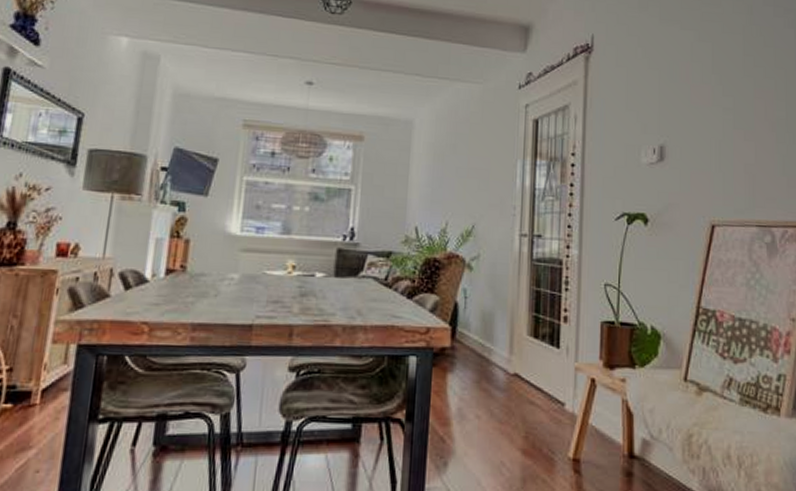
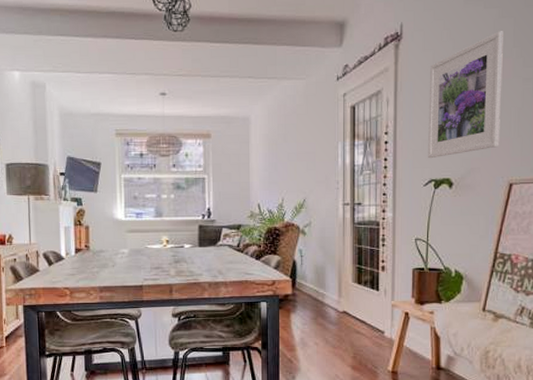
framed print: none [620,55,701,189] -> present [428,31,503,159]

